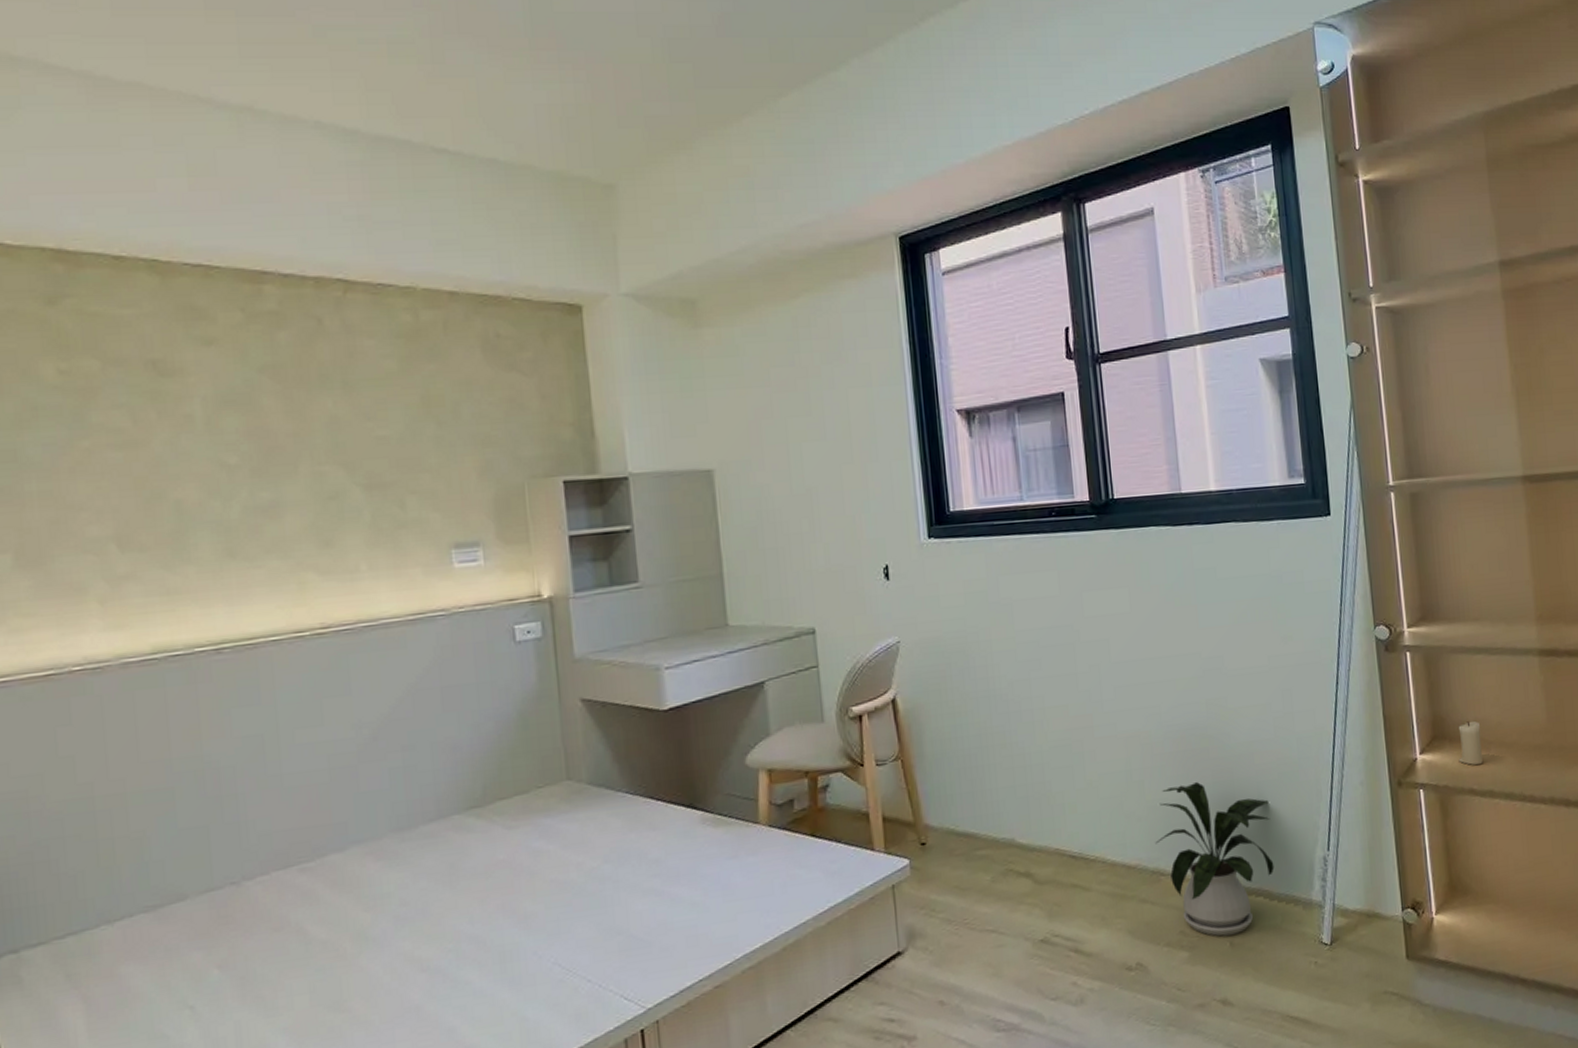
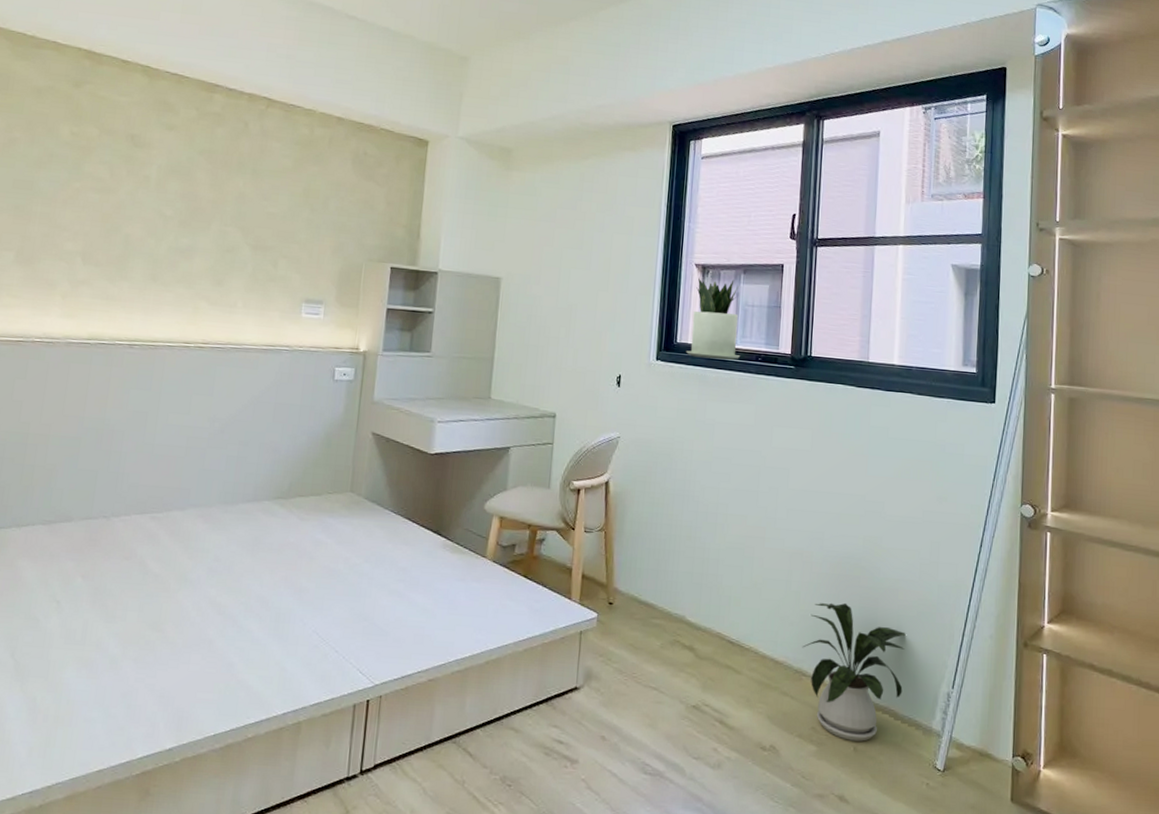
planter: none [963,422,1030,526] -> present [686,278,741,361]
candle: present [1458,720,1484,766] -> none [1083,604,1108,645]

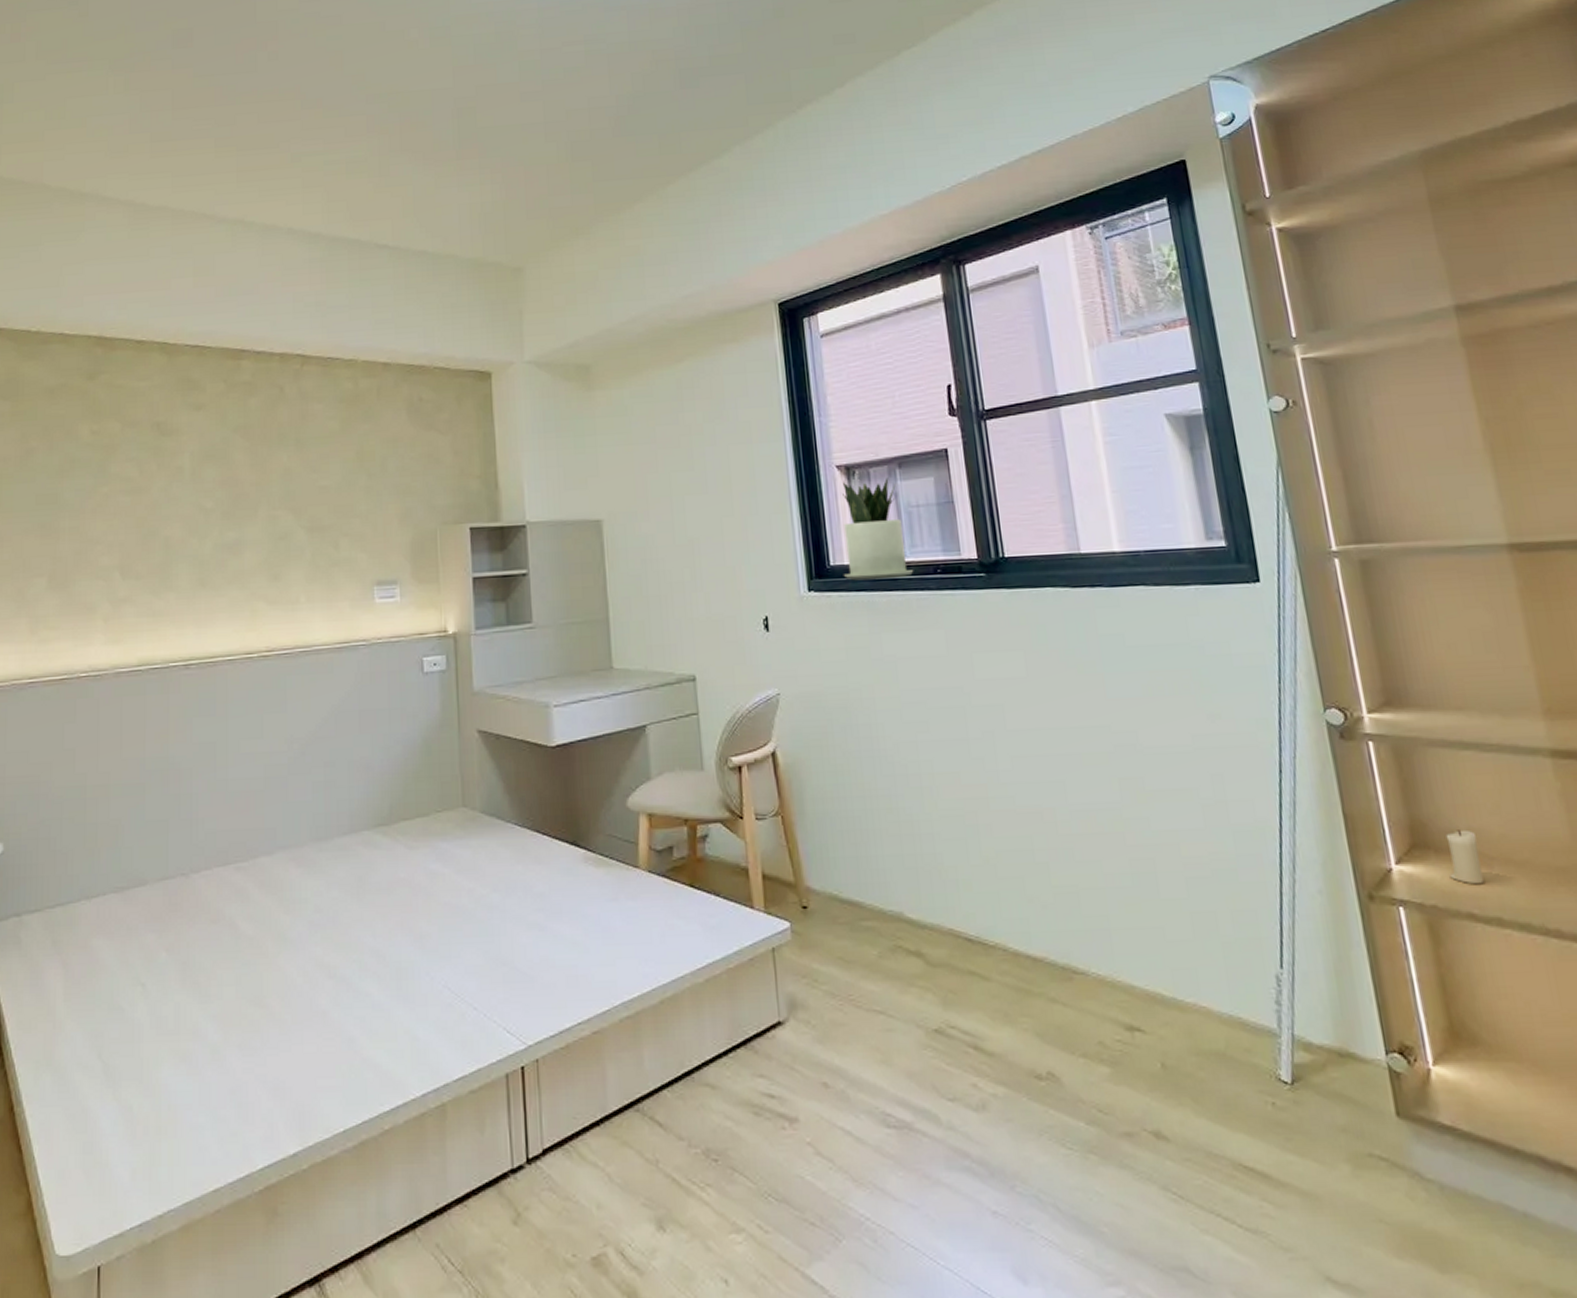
house plant: present [802,602,906,741] -> none [1064,869,1213,1055]
candle: none [1083,604,1108,645] -> present [1446,829,1485,885]

